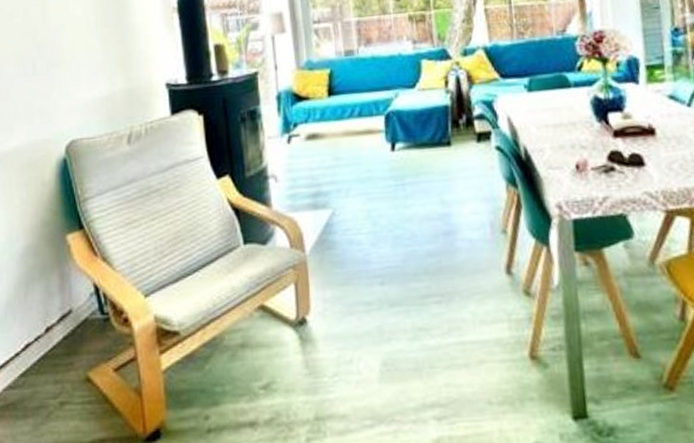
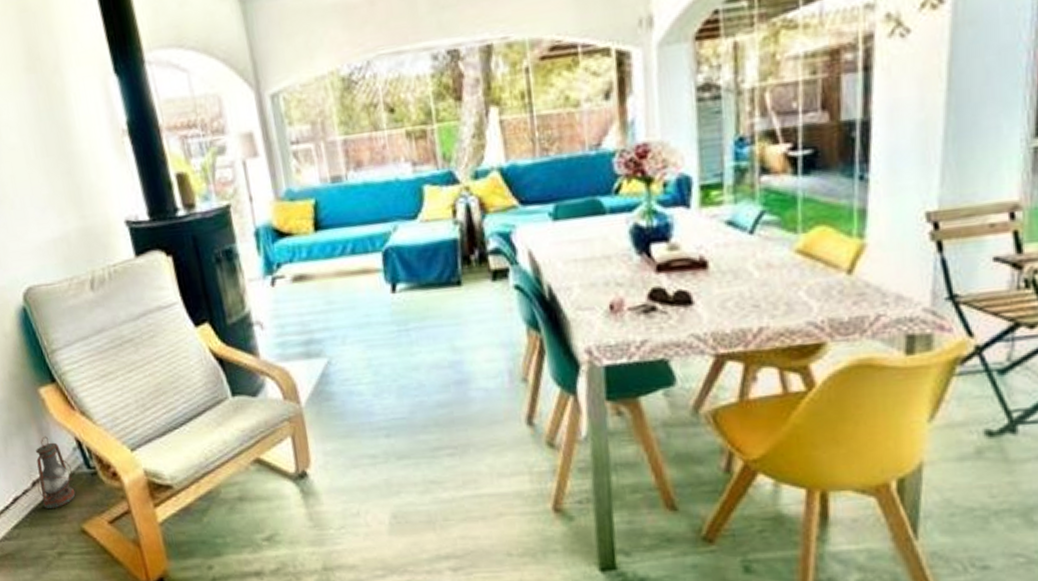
lantern: none [49,281,87,356] -> present [35,436,76,509]

